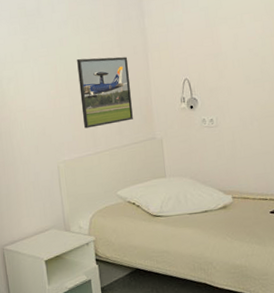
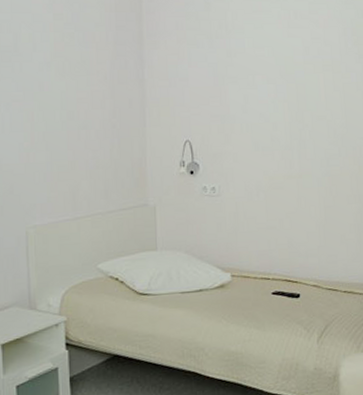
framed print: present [77,56,133,129] -> none [59,107,123,189]

